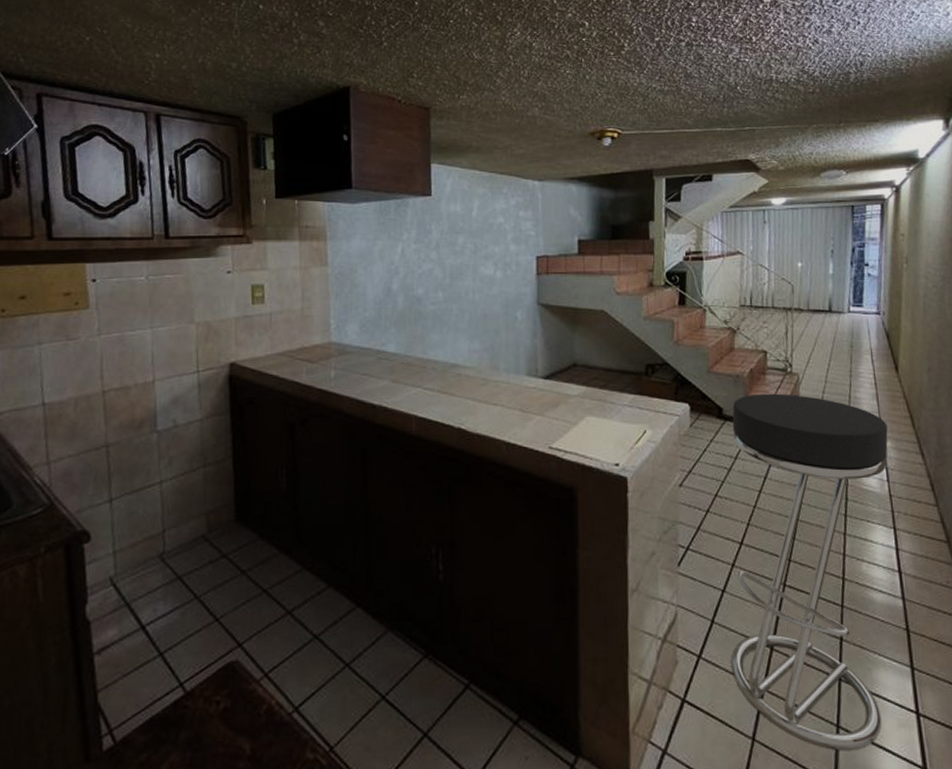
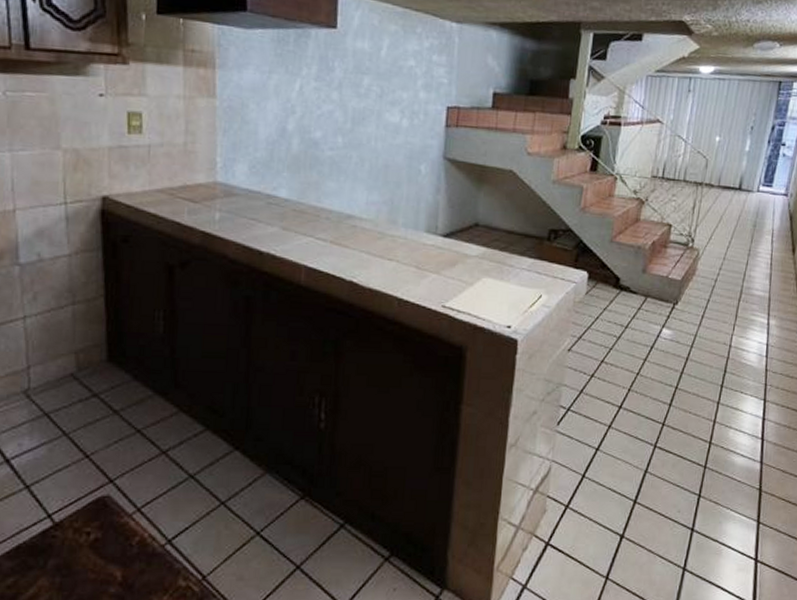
bar stool: present [731,393,888,751] -> none [595,266,775,590]

